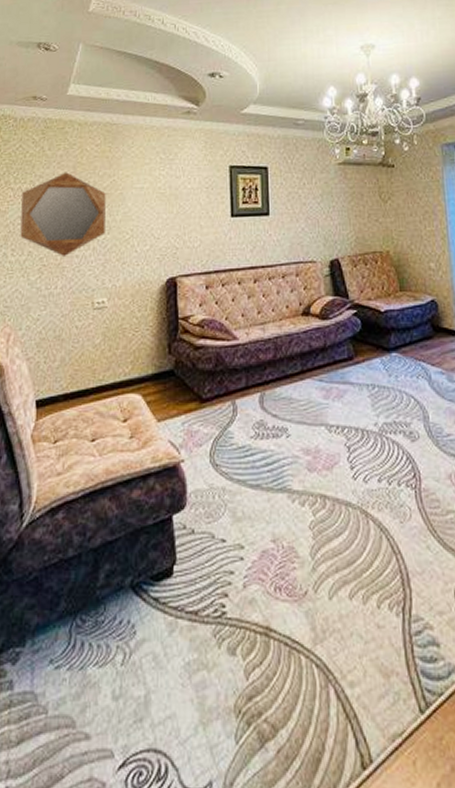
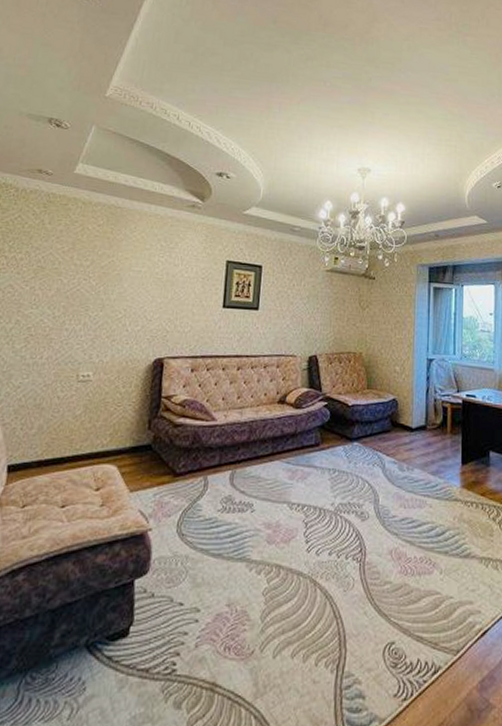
home mirror: present [20,172,106,256] -> none [9,247,103,328]

